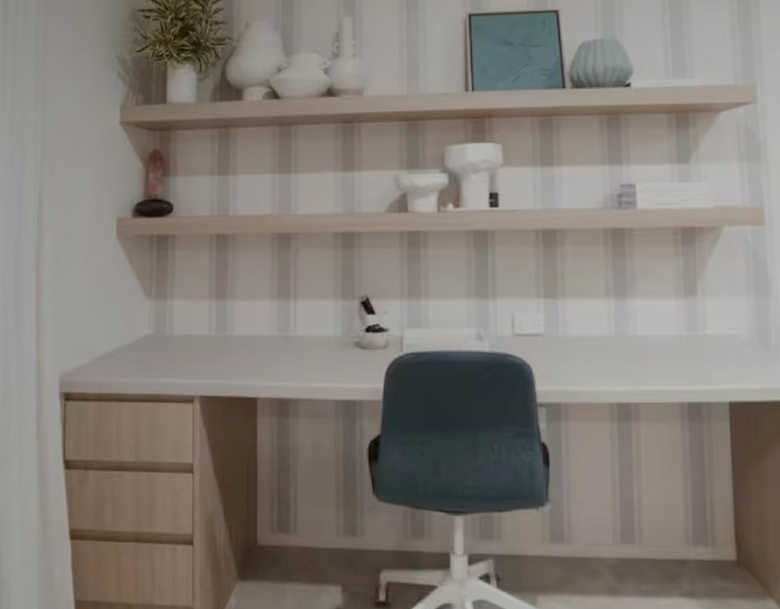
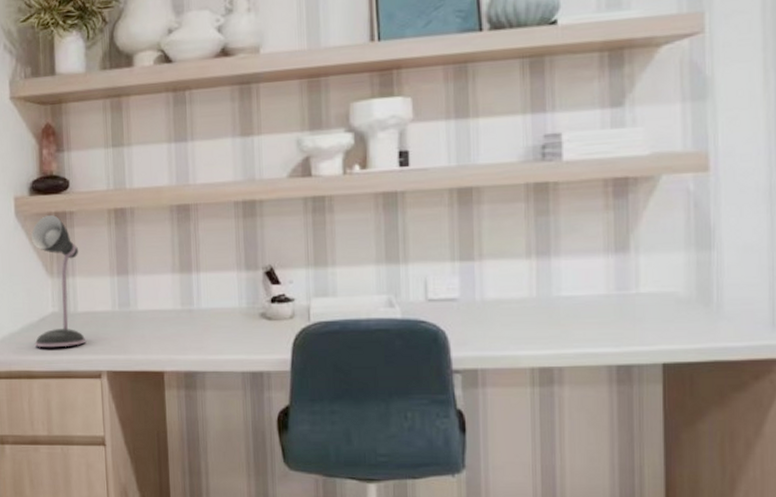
desk lamp: none [127,238,180,371] -> present [31,215,85,348]

